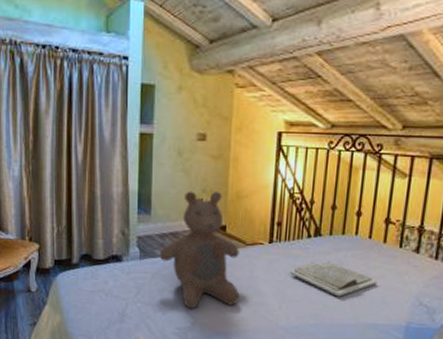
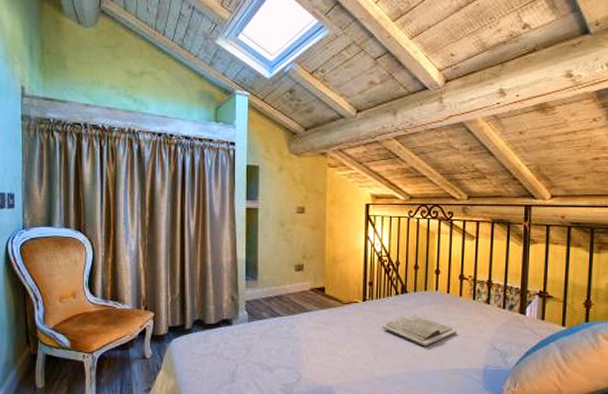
bear: present [159,191,240,309] -> none [266,256,340,366]

